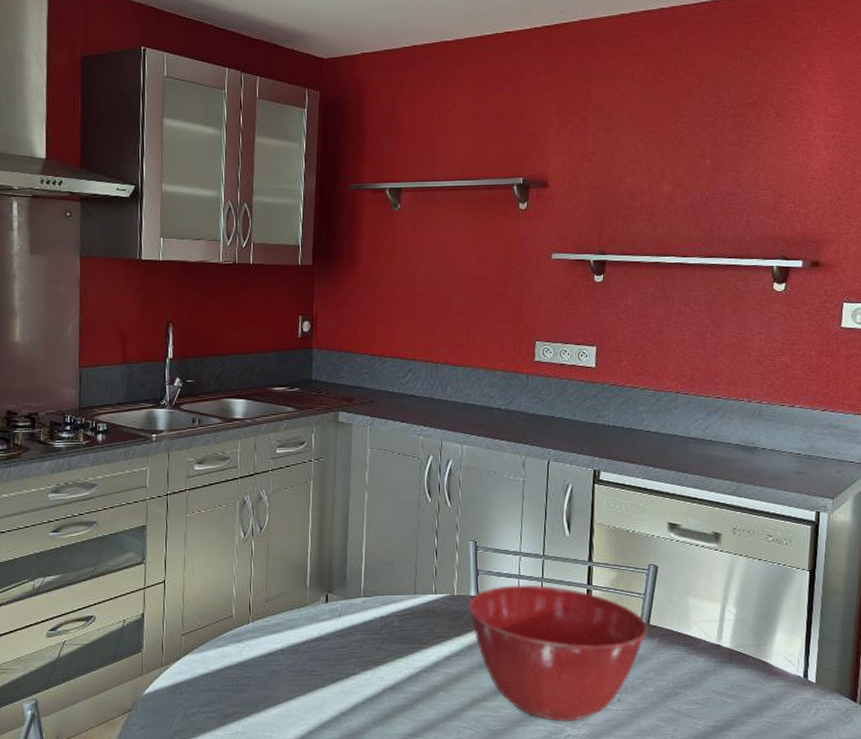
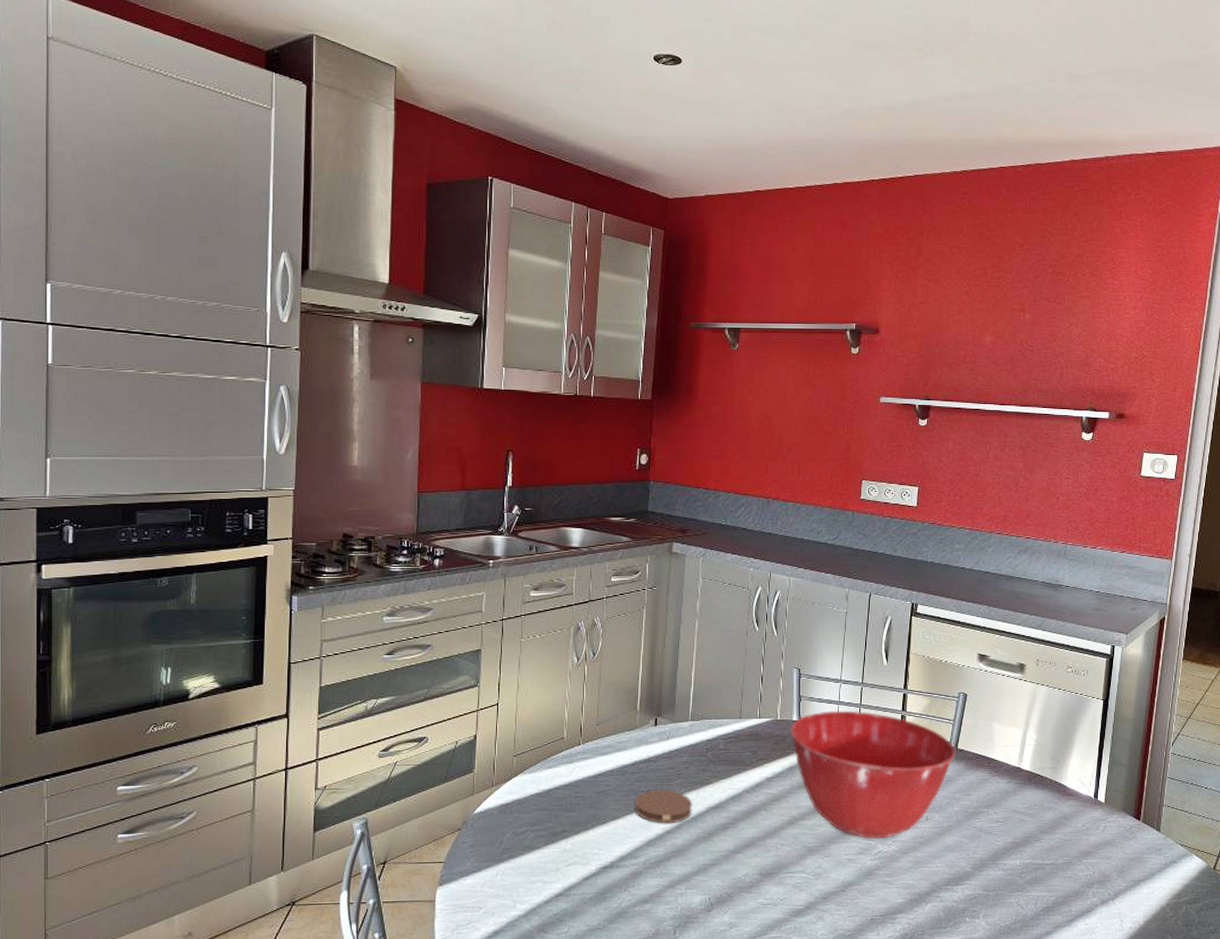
coaster: none [307,669,368,705] -> present [635,789,693,824]

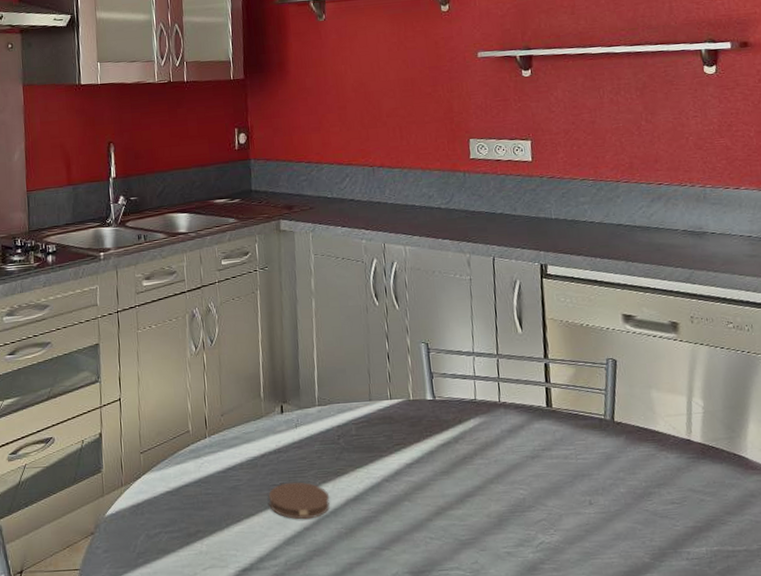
mixing bowl: present [790,710,957,839] -> none [425,385,614,529]

